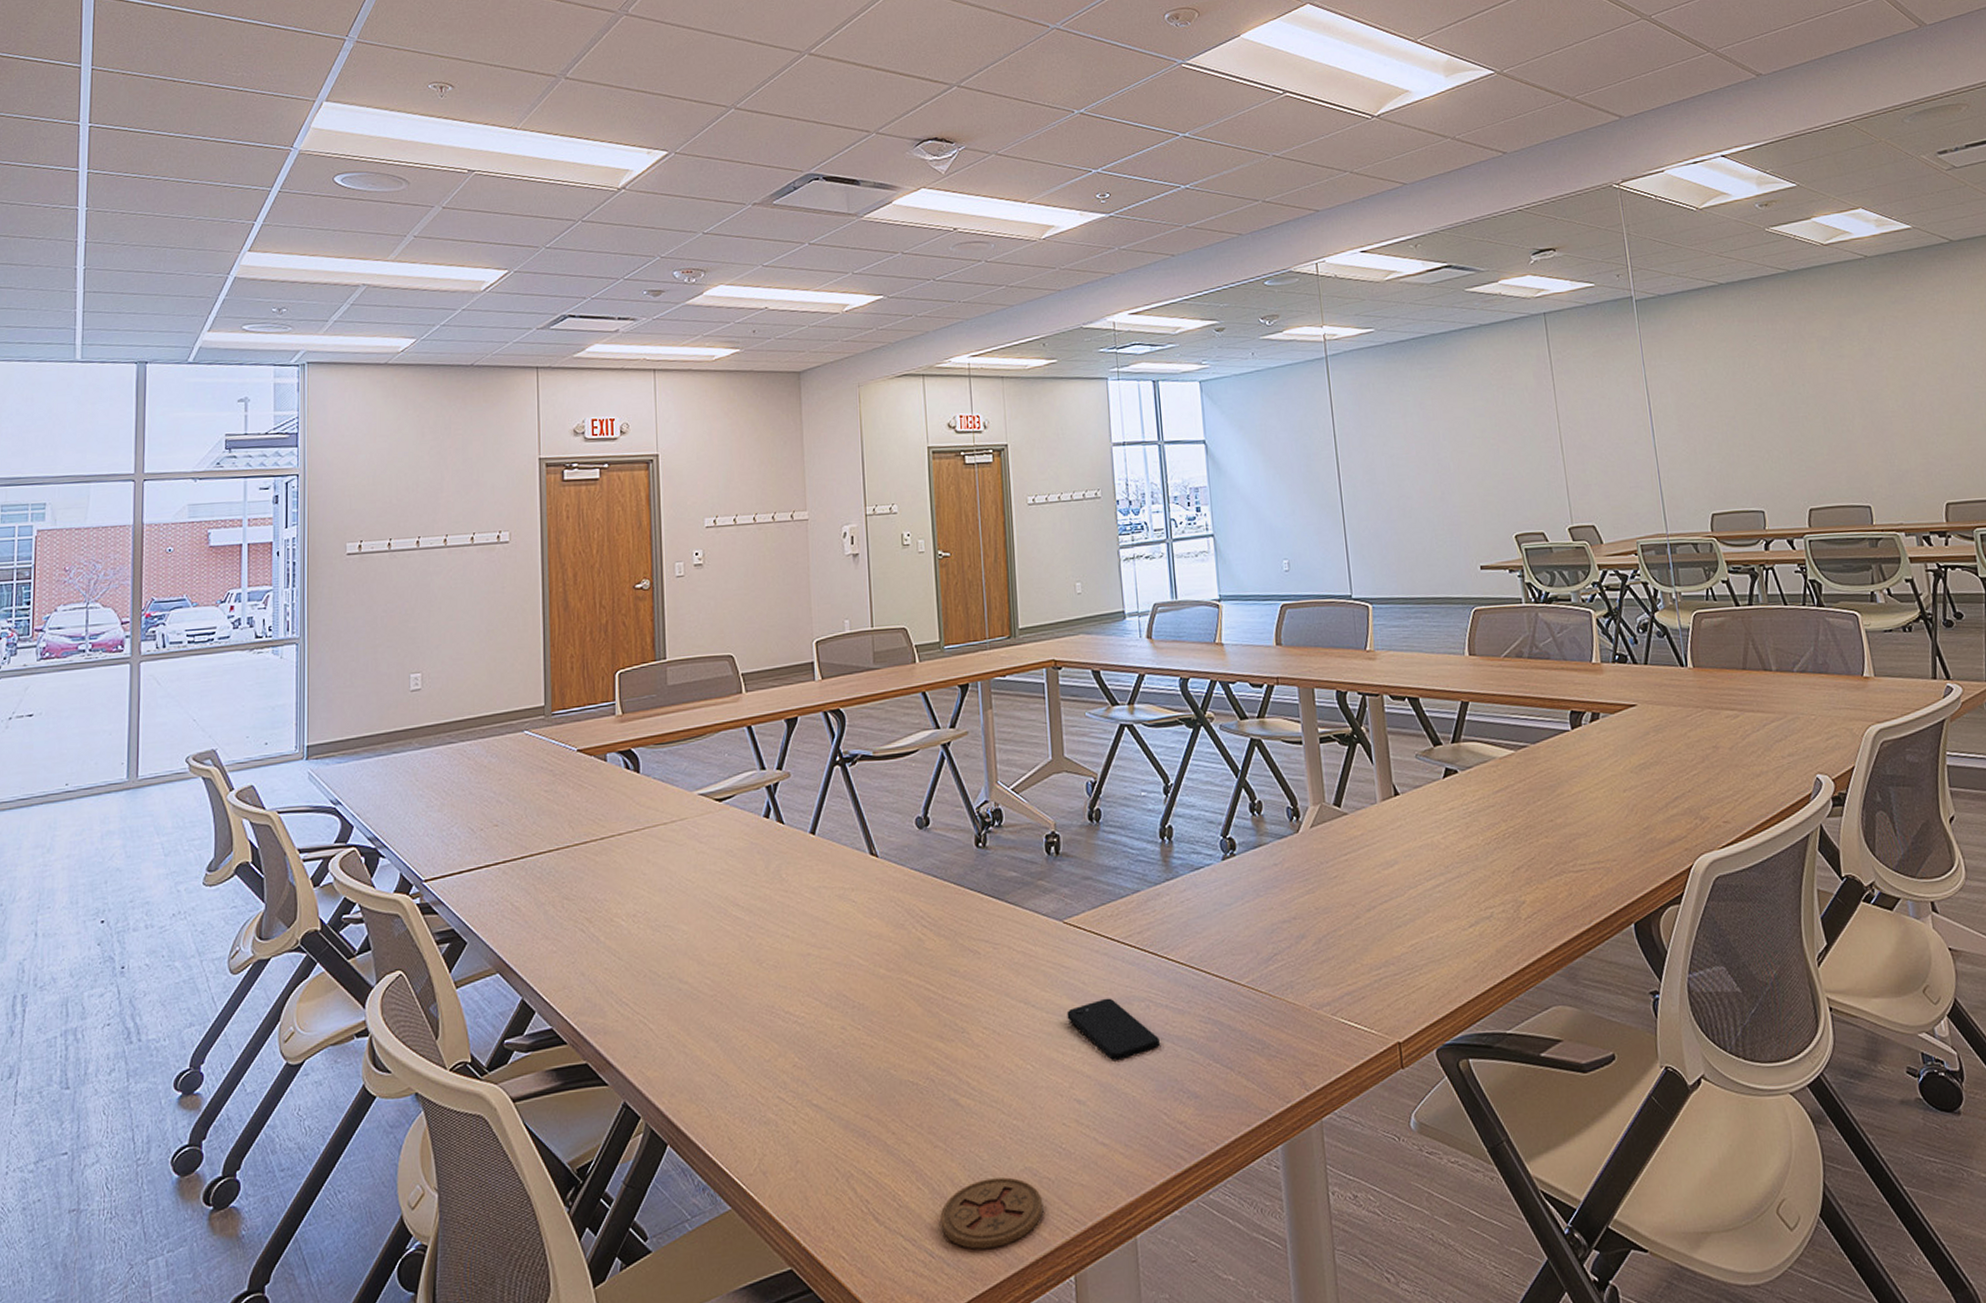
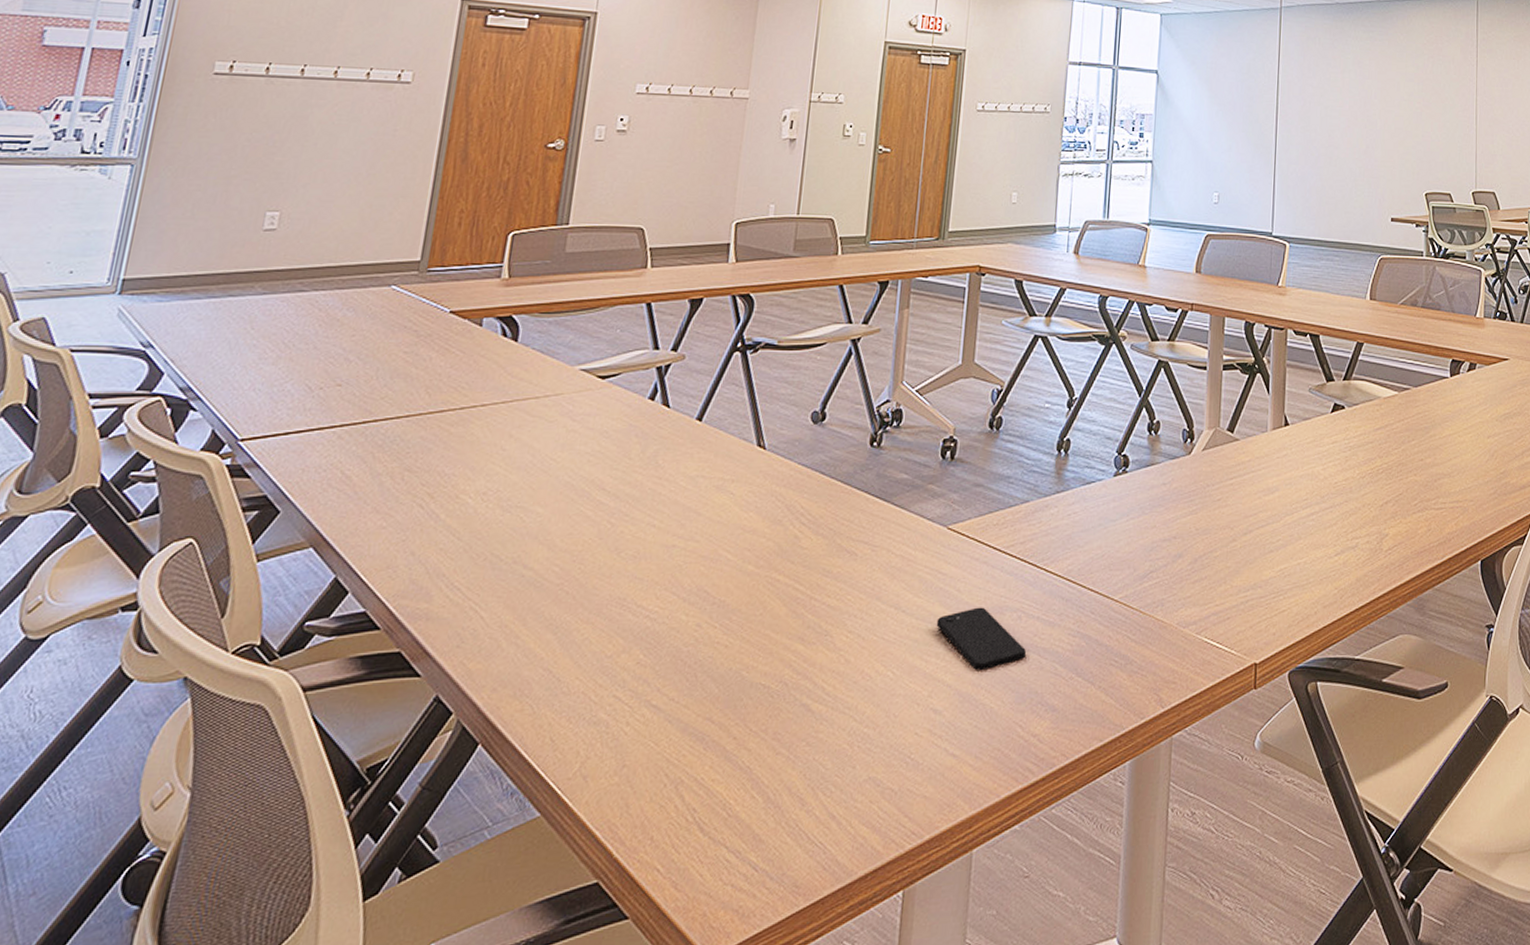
coaster: present [940,1177,1044,1249] -> none [769,787,882,862]

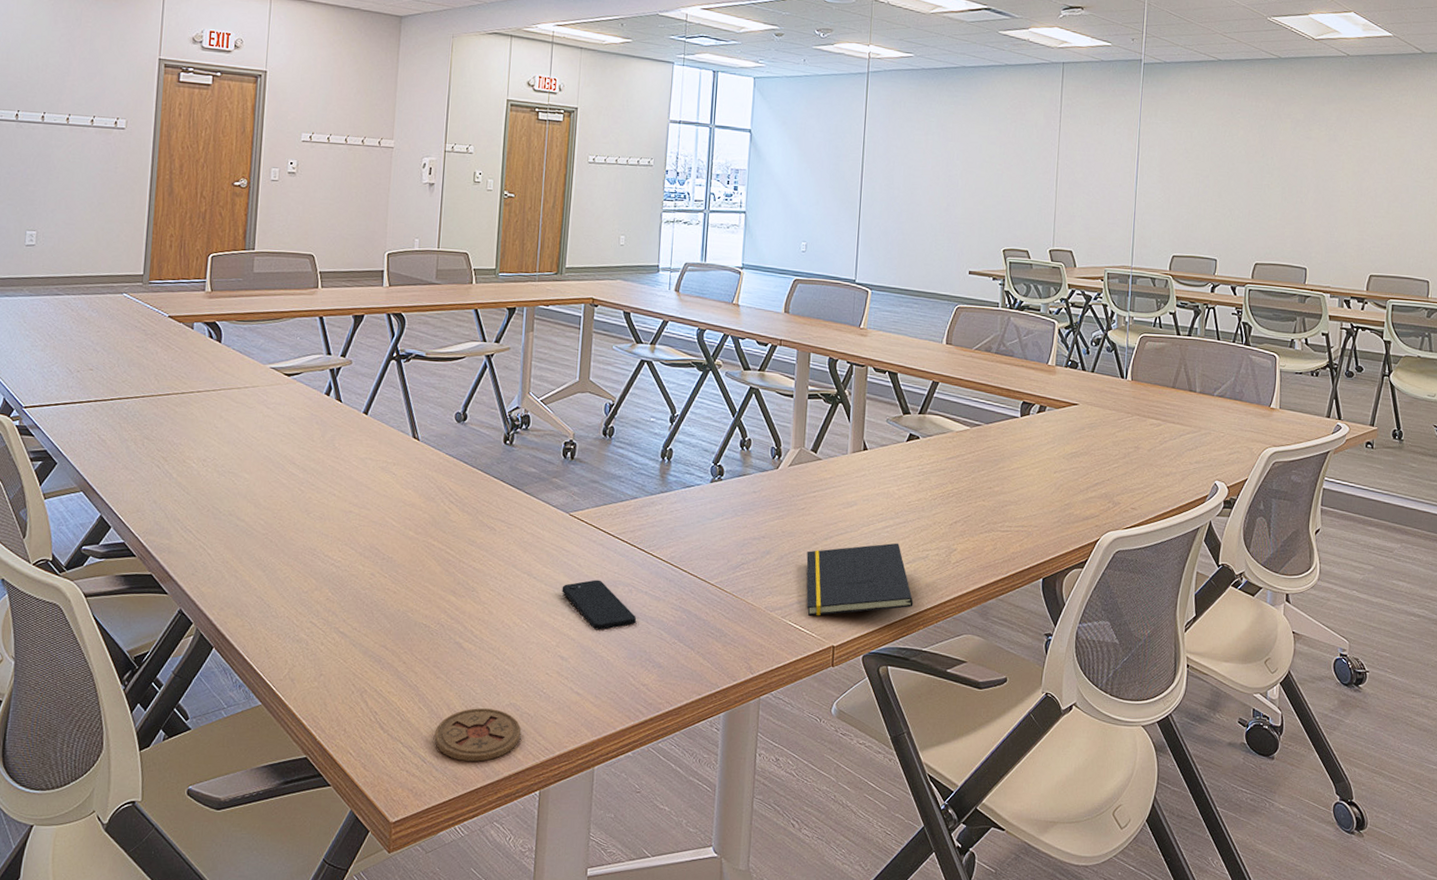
coaster: none [769,787,882,862] -> present [434,708,522,762]
notepad: none [1223,532,1344,629] -> present [806,543,914,616]

